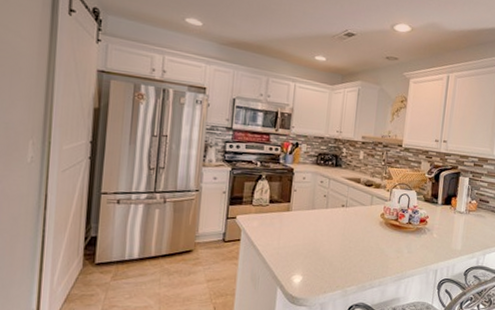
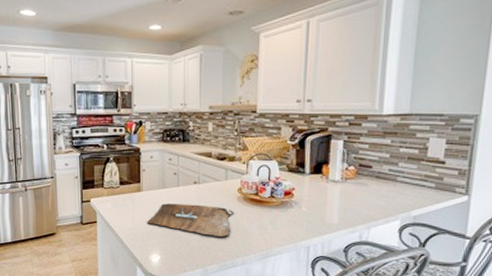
cutting board: none [293,224,376,259] -> present [147,203,234,236]

